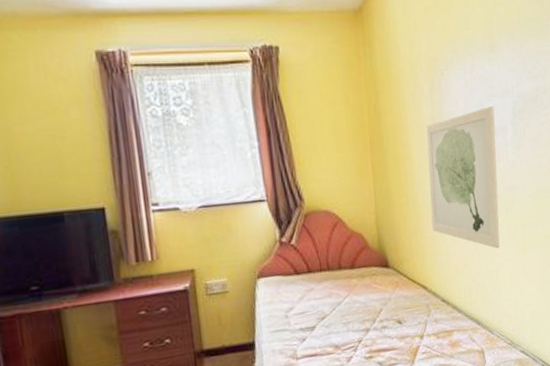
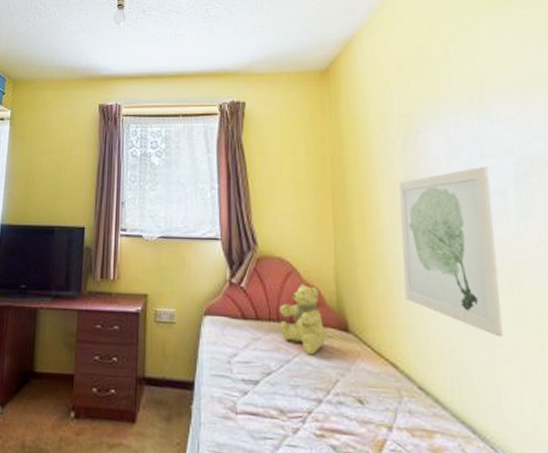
teddy bear: none [329,232,370,293] -> present [280,284,326,354]

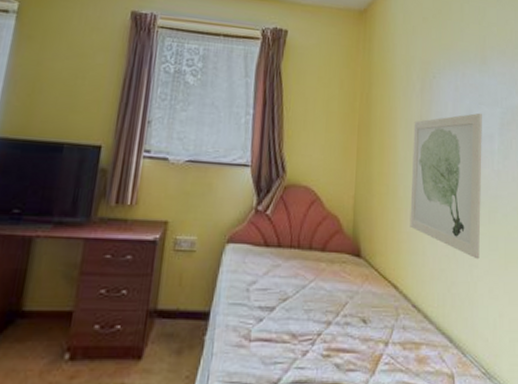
teddy bear: present [280,284,326,354] -> none [300,212,340,279]

